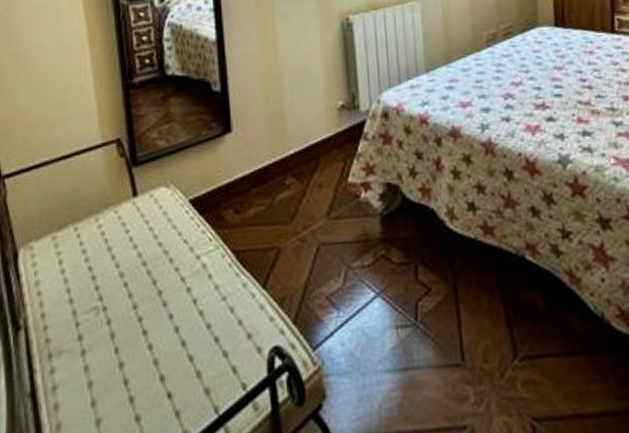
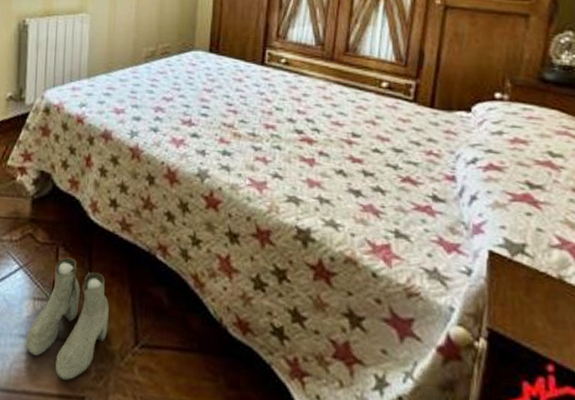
boots: none [392,274,483,412] -> present [25,257,109,381]

